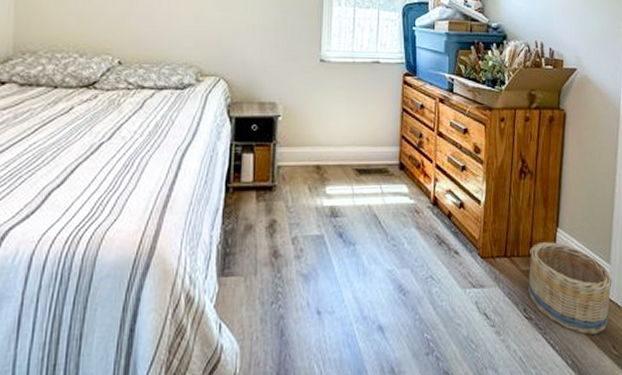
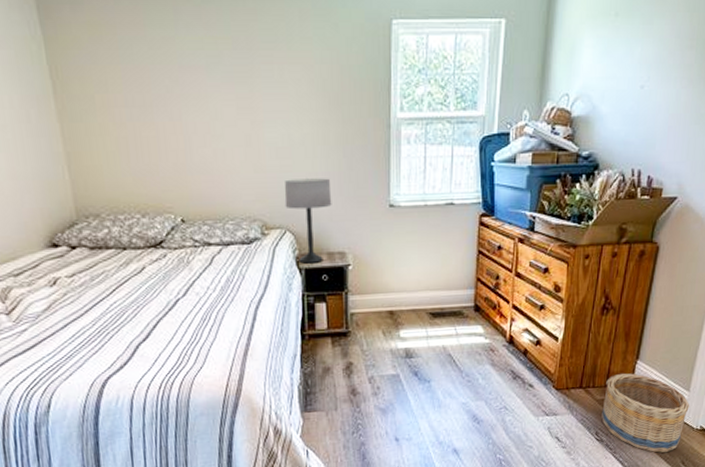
table lamp: none [221,30,267,112] -> present [284,178,332,264]

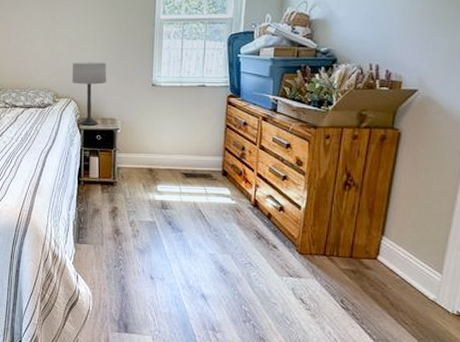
basket: present [601,372,690,453] -> none [347,246,444,333]

